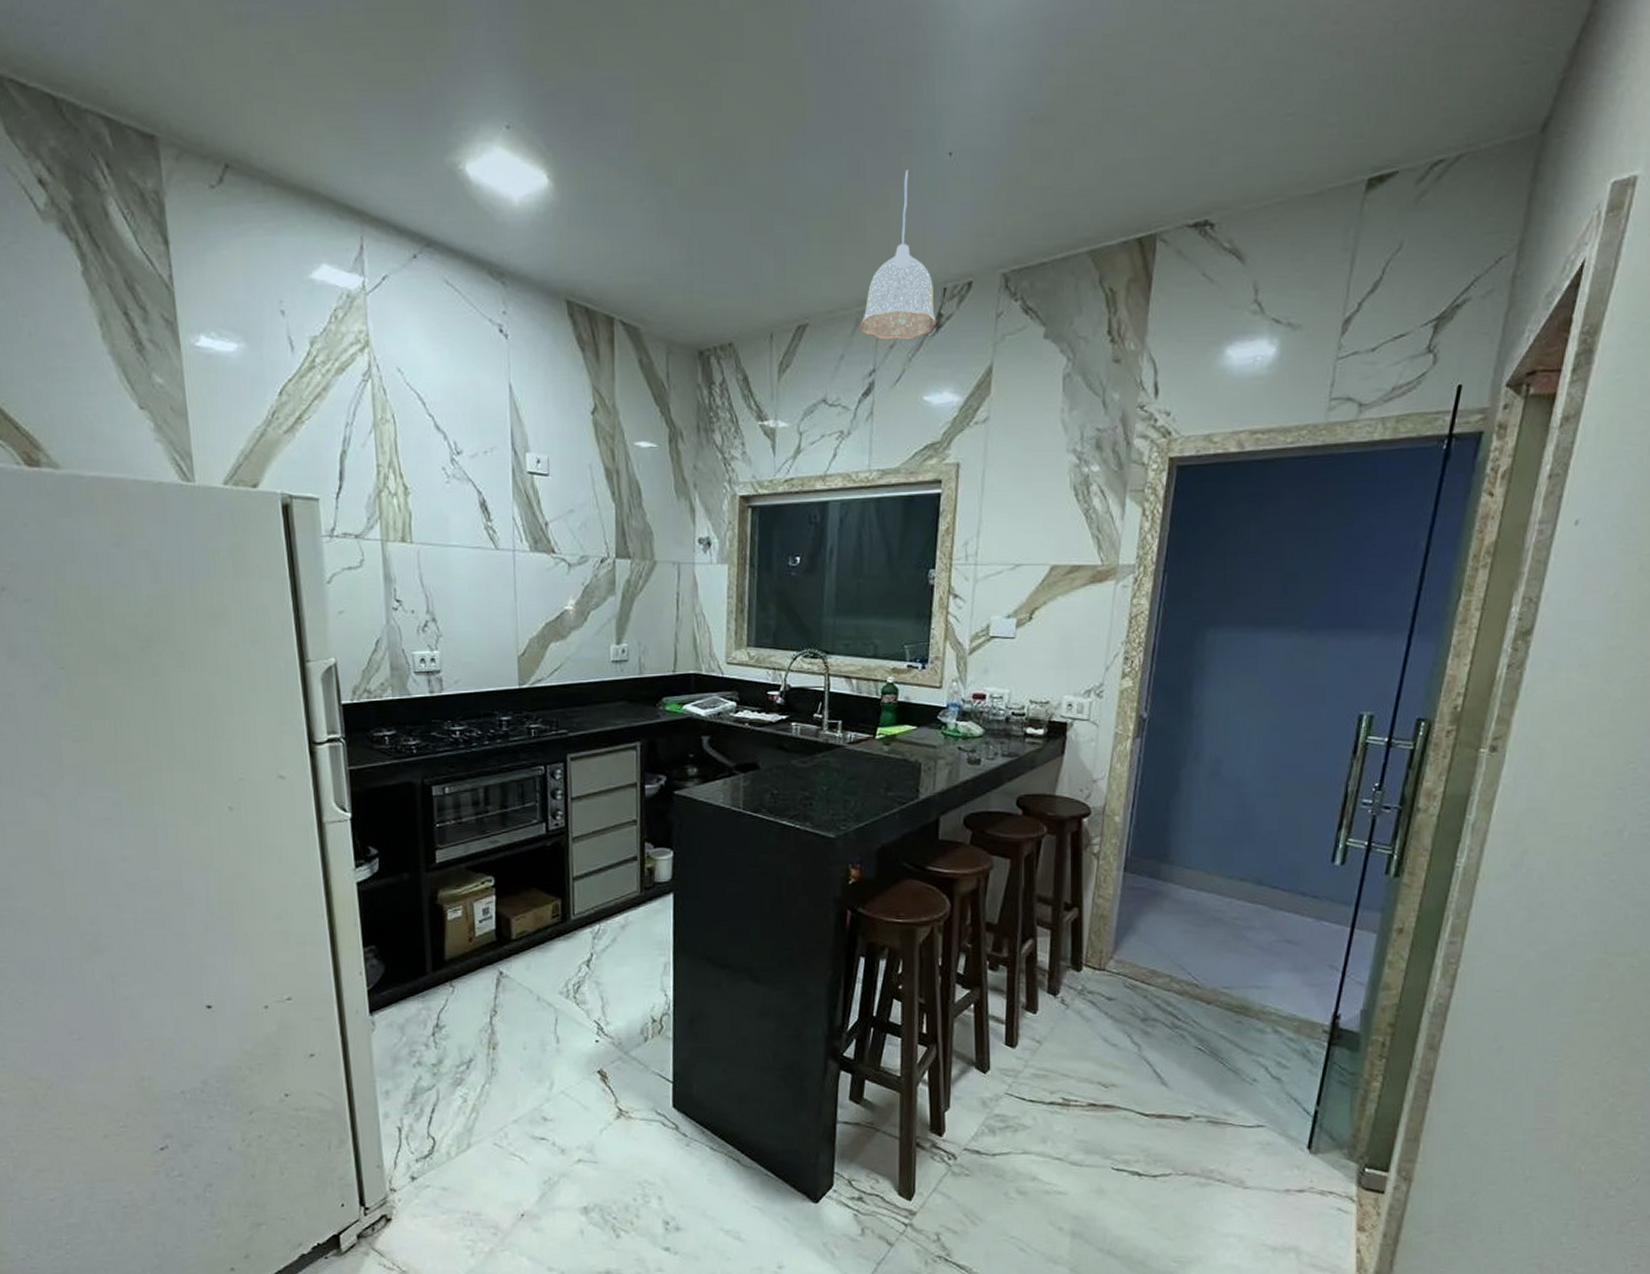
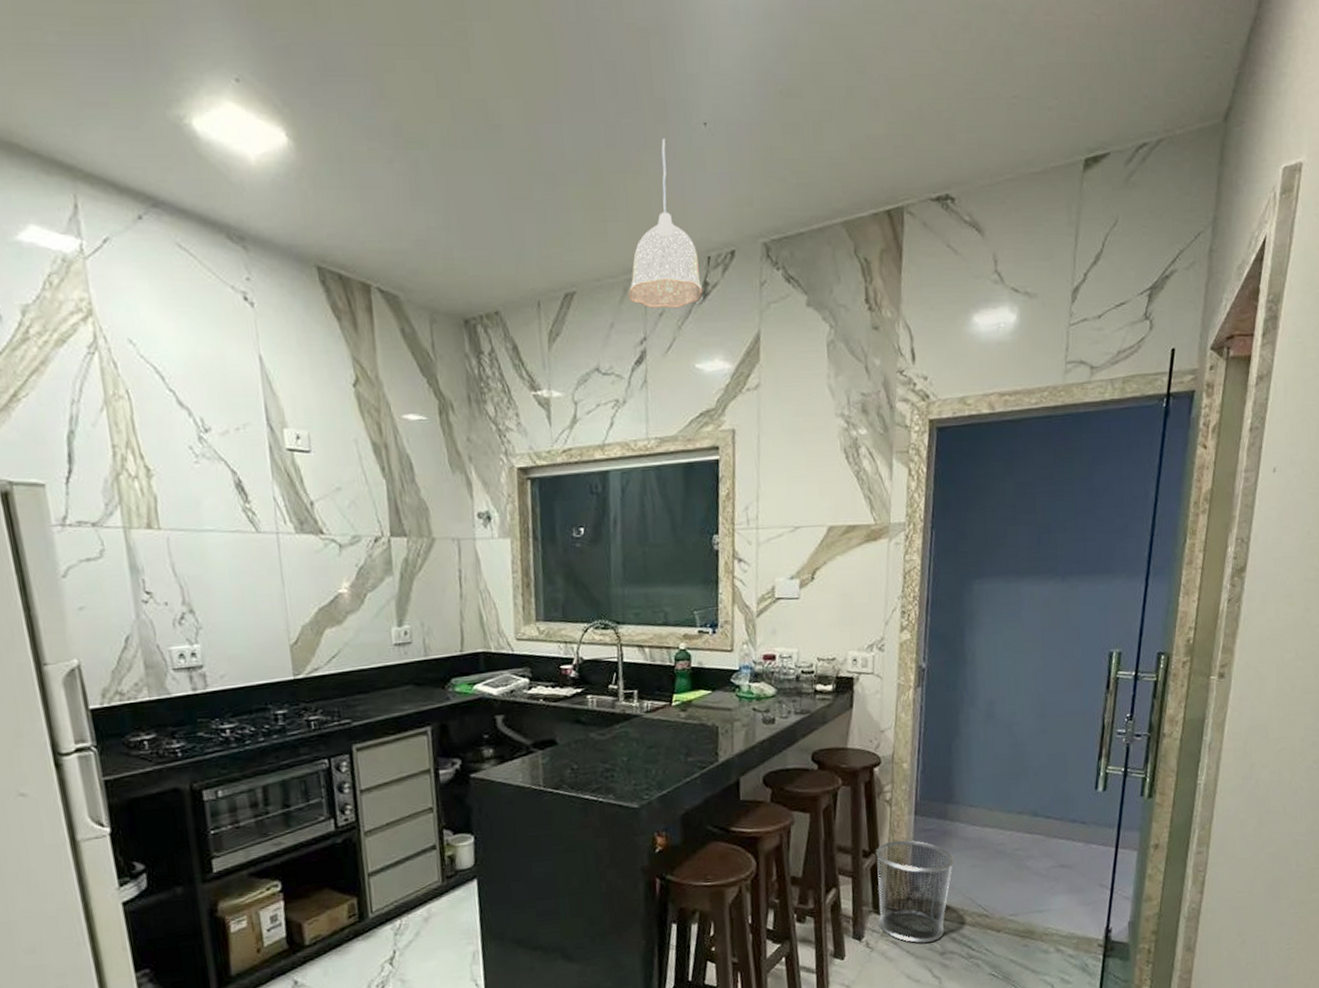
waste bin: none [1076,896,1164,1006] -> present [875,840,954,943]

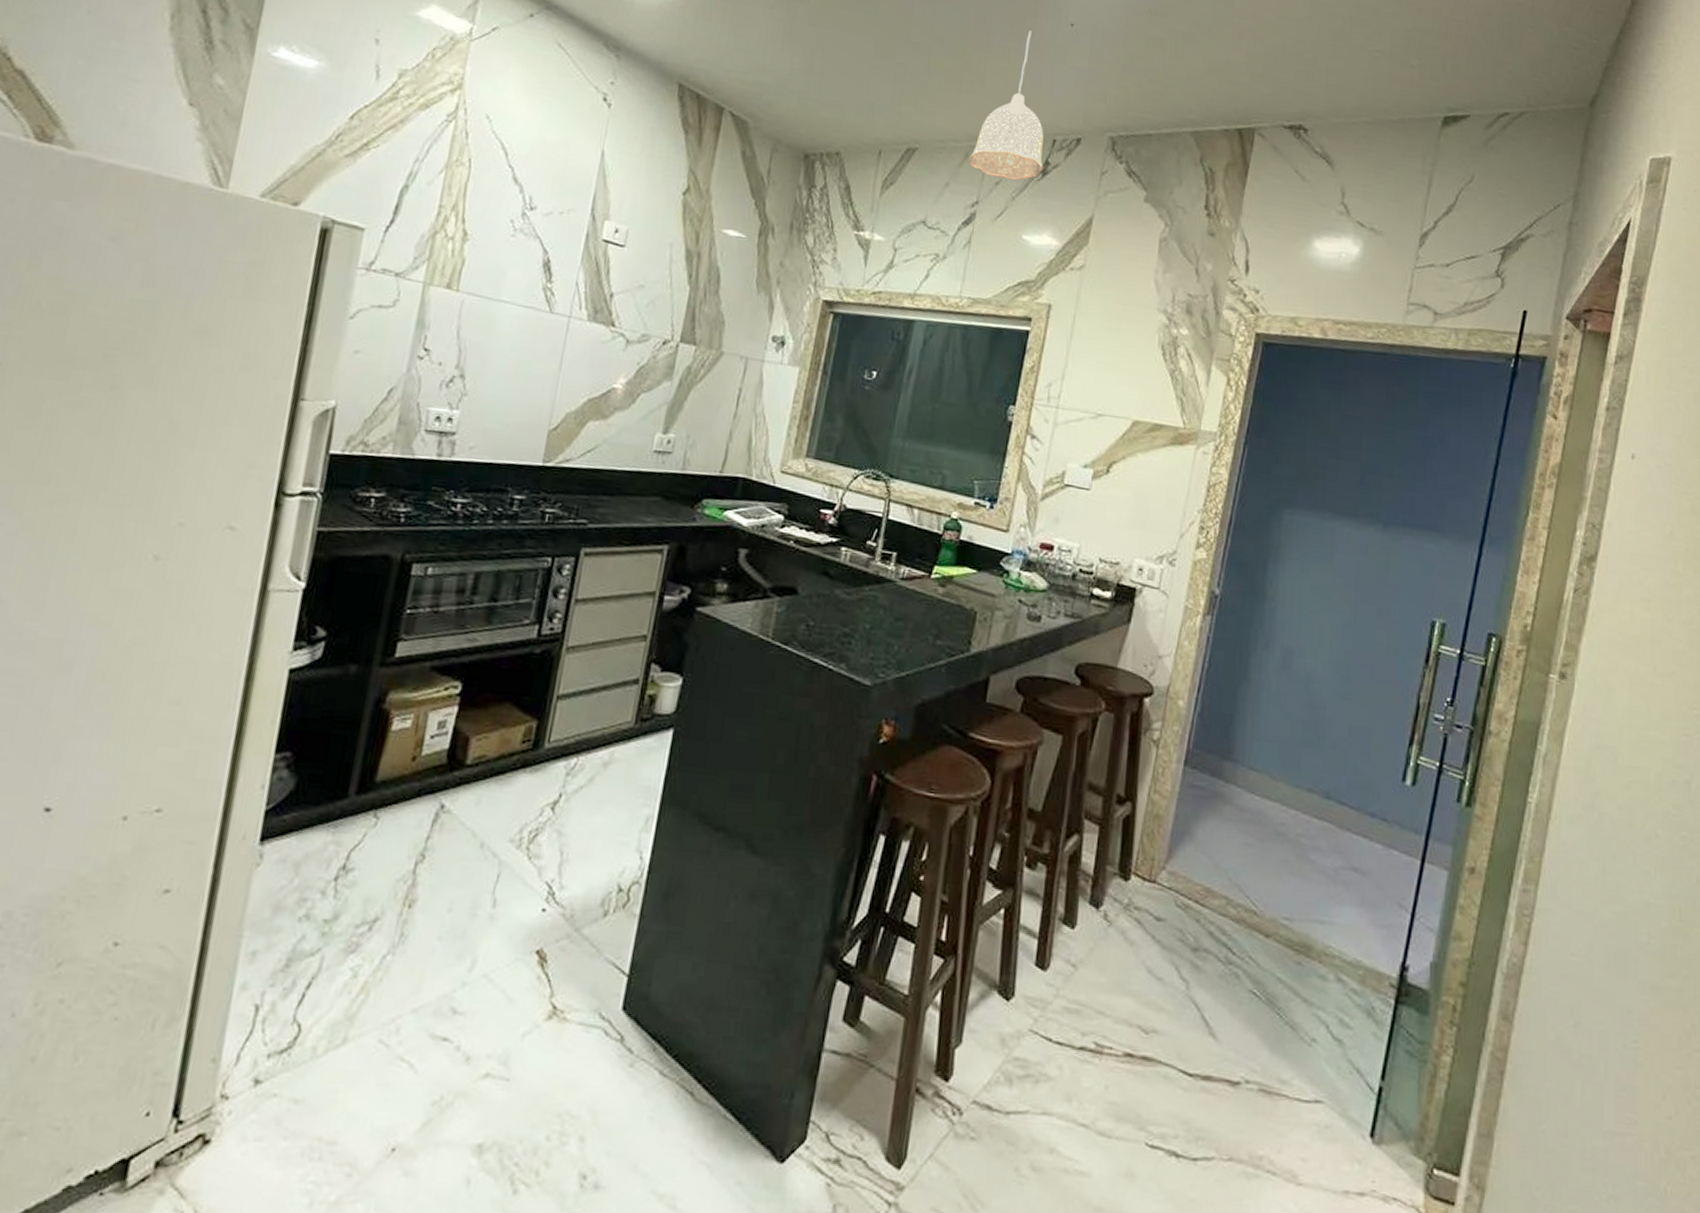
waste bin: present [875,840,954,943] -> none [1122,791,1224,931]

